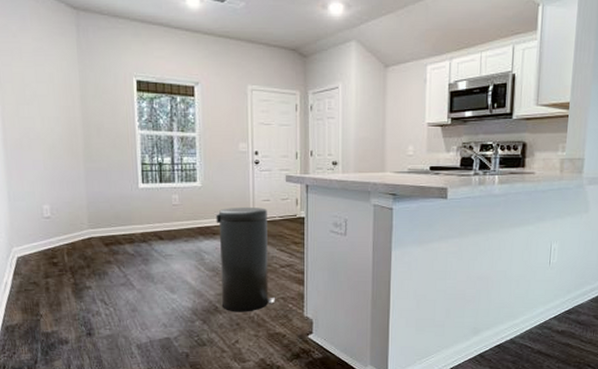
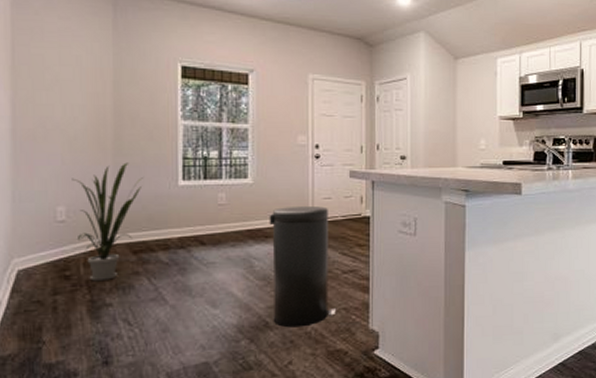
house plant: none [53,168,110,268] -> present [72,162,143,282]

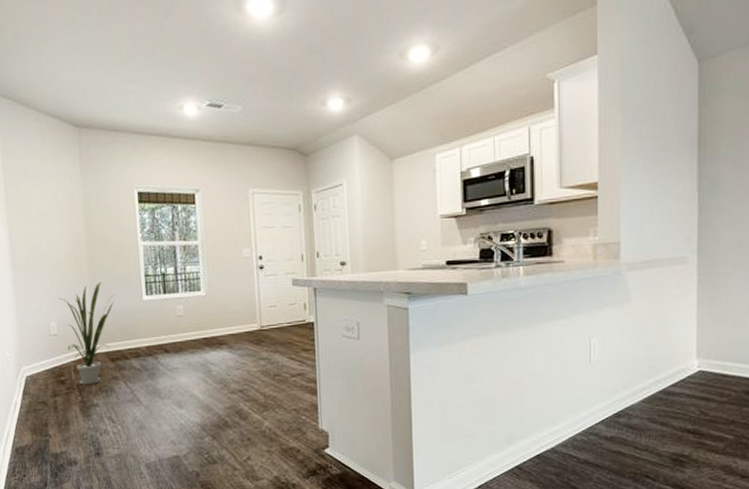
pedal bin: present [269,205,337,328] -> none [221,314,288,427]

